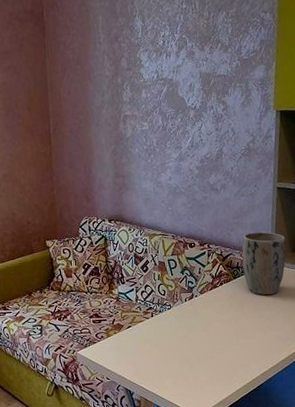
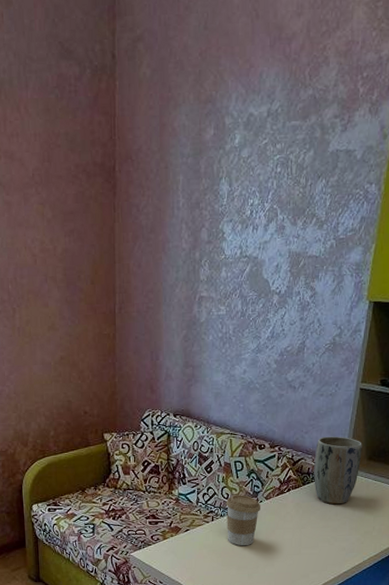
coffee cup: none [163,290,196,340] -> present [225,494,260,546]

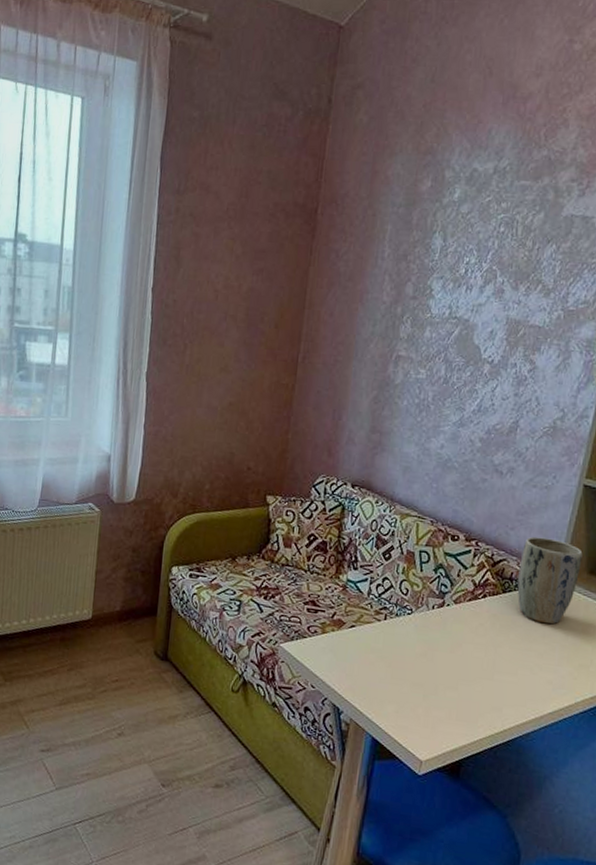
coffee cup: present [225,494,260,546] -> none [402,591,447,658]

